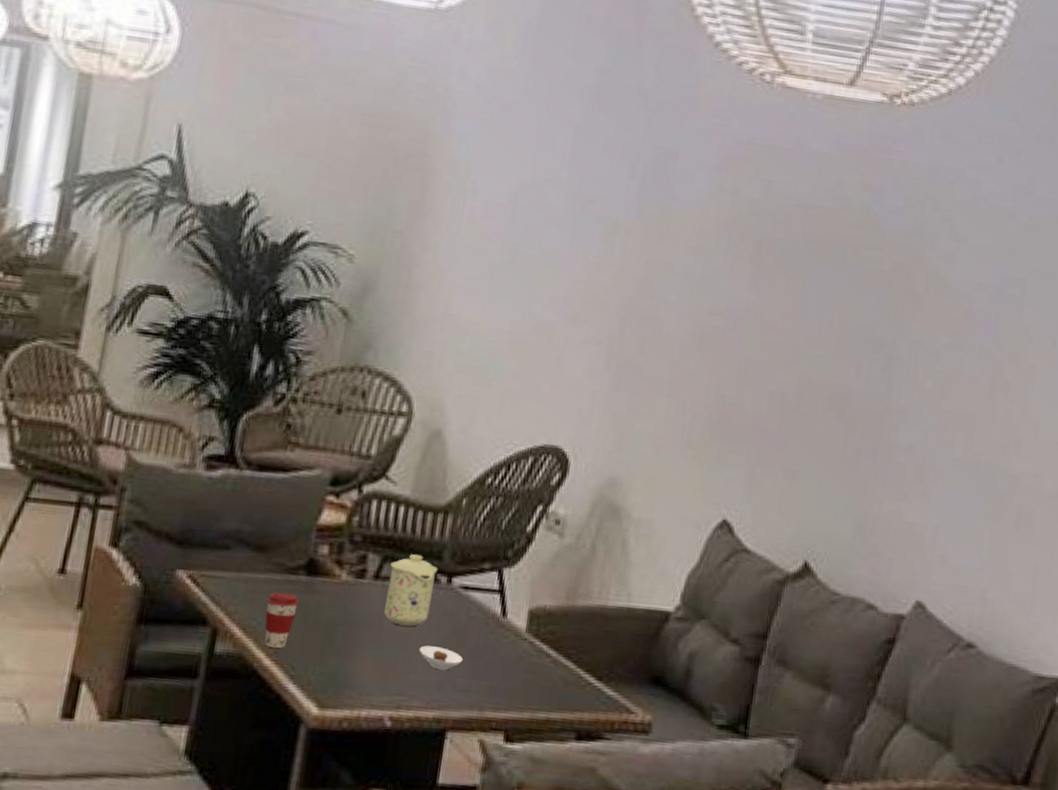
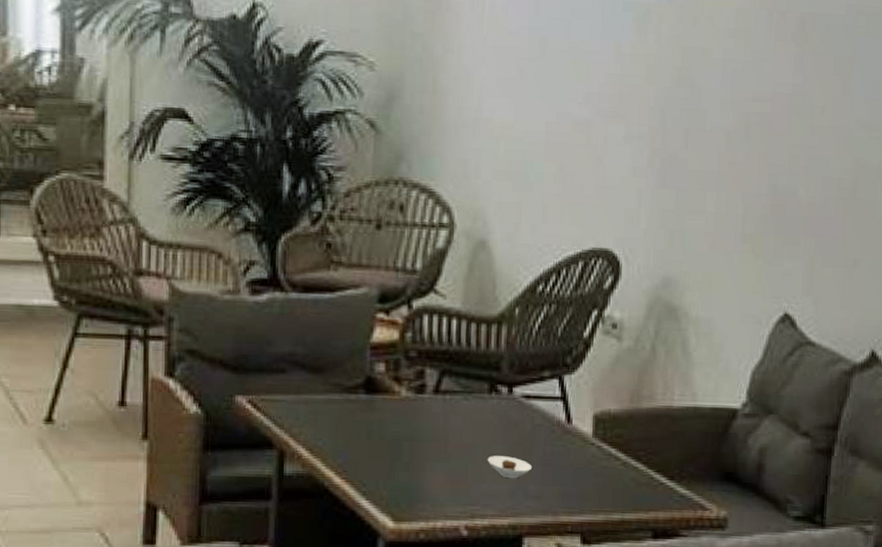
coffee cup: present [264,592,300,649] -> none [329,412,362,467]
mug: present [384,554,438,626] -> none [448,367,498,438]

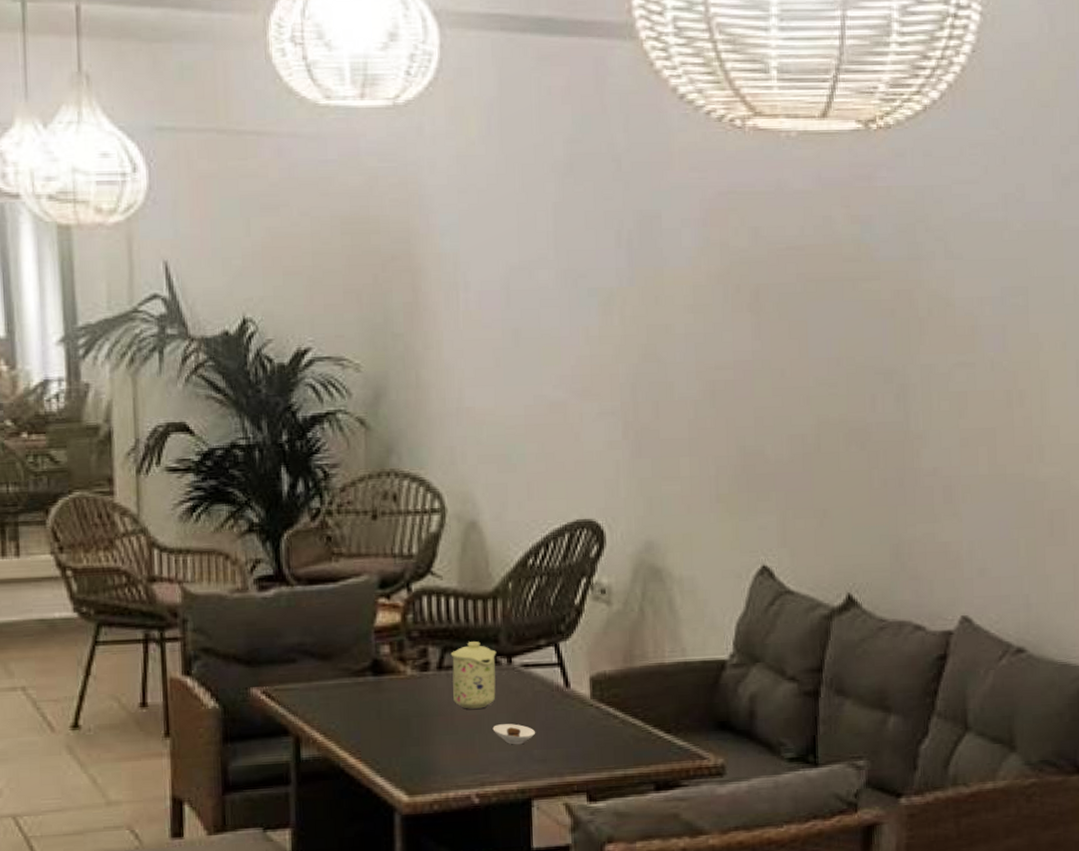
mug: none [448,367,498,438] -> present [450,641,497,709]

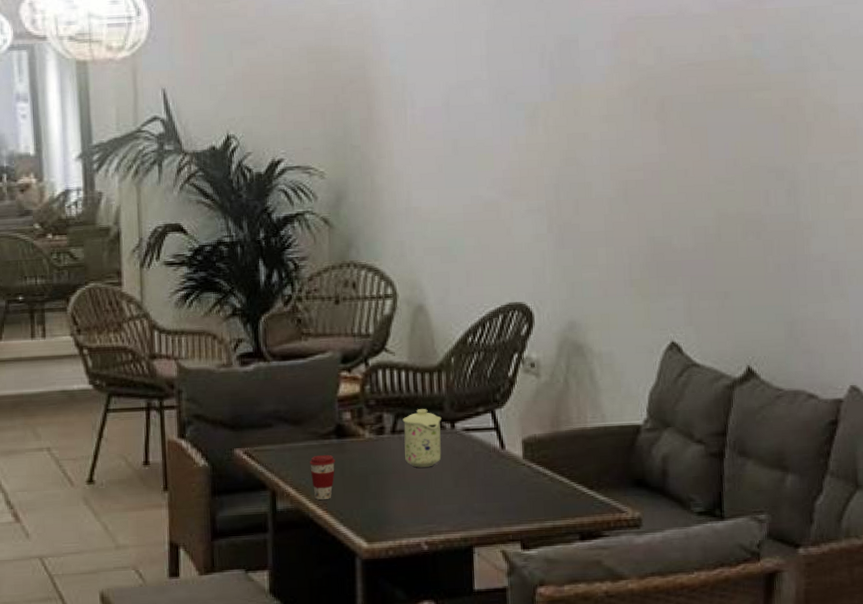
coffee cup: none [340,694,371,747] -> present [310,454,336,500]
saucer: present [492,724,536,745] -> none [439,480,476,499]

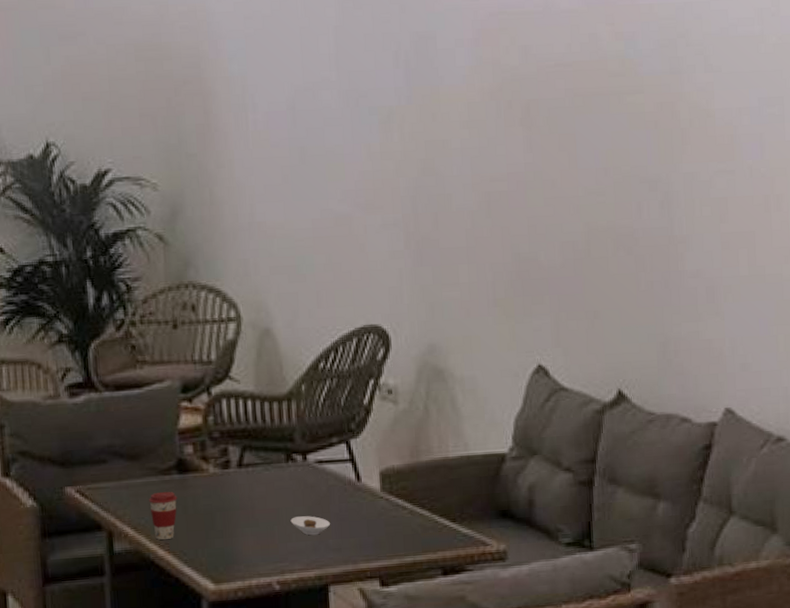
mug: present [402,409,442,468] -> none [249,440,293,503]
saucer: none [439,480,476,499] -> present [290,516,331,536]

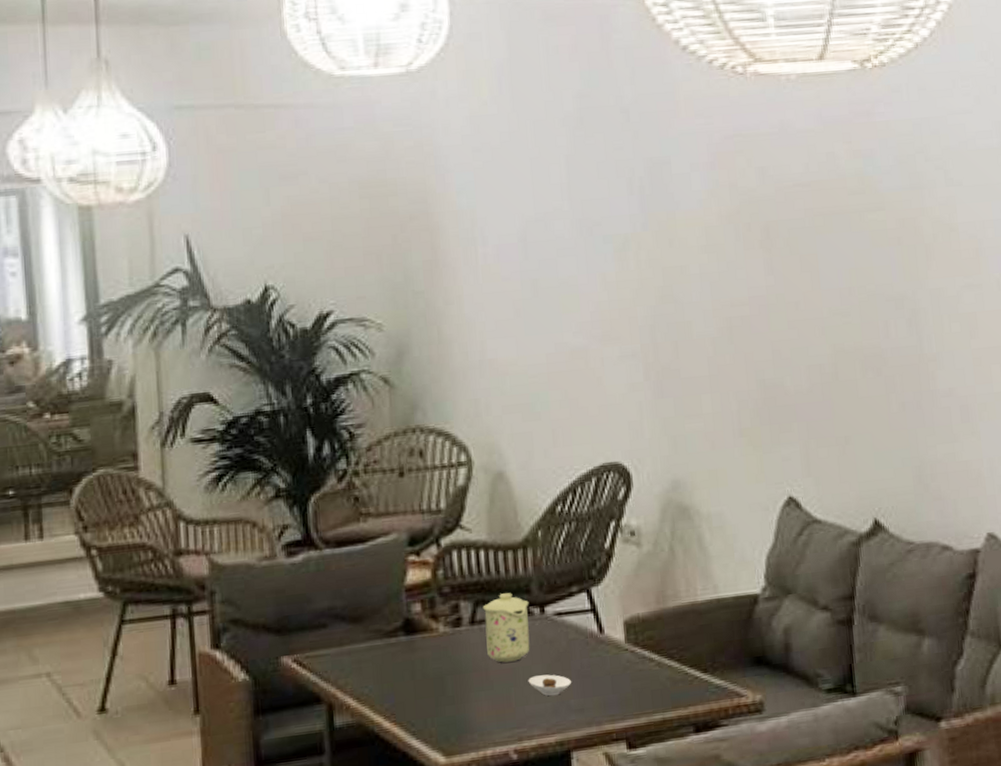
coffee cup: present [149,491,178,540] -> none [373,655,405,711]
mug: none [249,440,293,503] -> present [483,593,530,663]

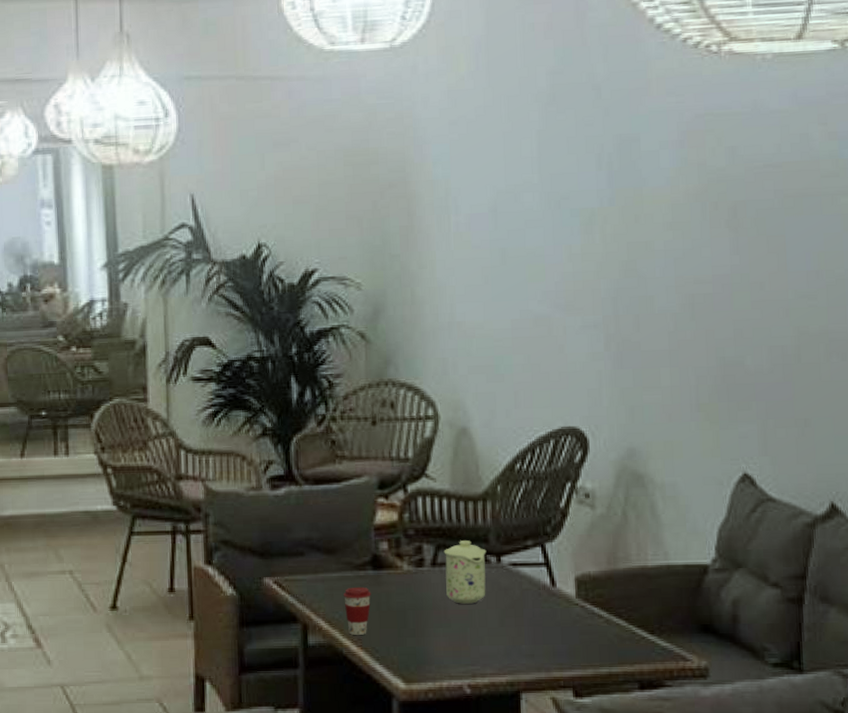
coffee cup: none [373,655,405,711] -> present [343,586,371,636]
saucer: present [528,674,572,696] -> none [483,619,524,640]

